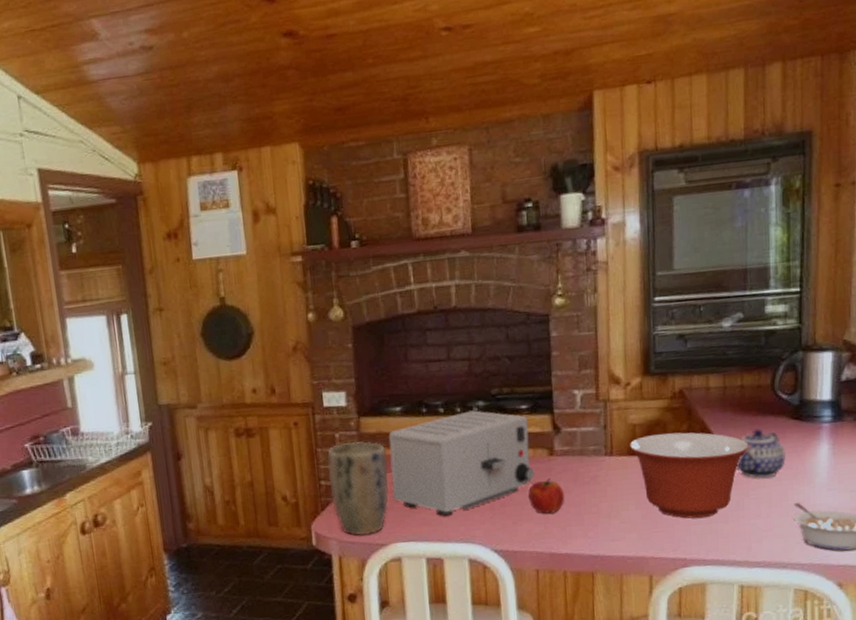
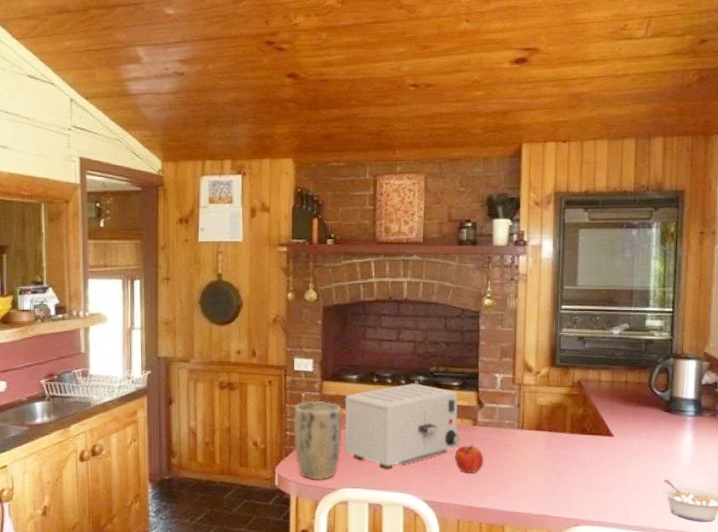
mixing bowl: present [629,432,749,519] -> none [537,415,630,486]
teapot: present [736,429,786,479] -> none [620,417,658,458]

